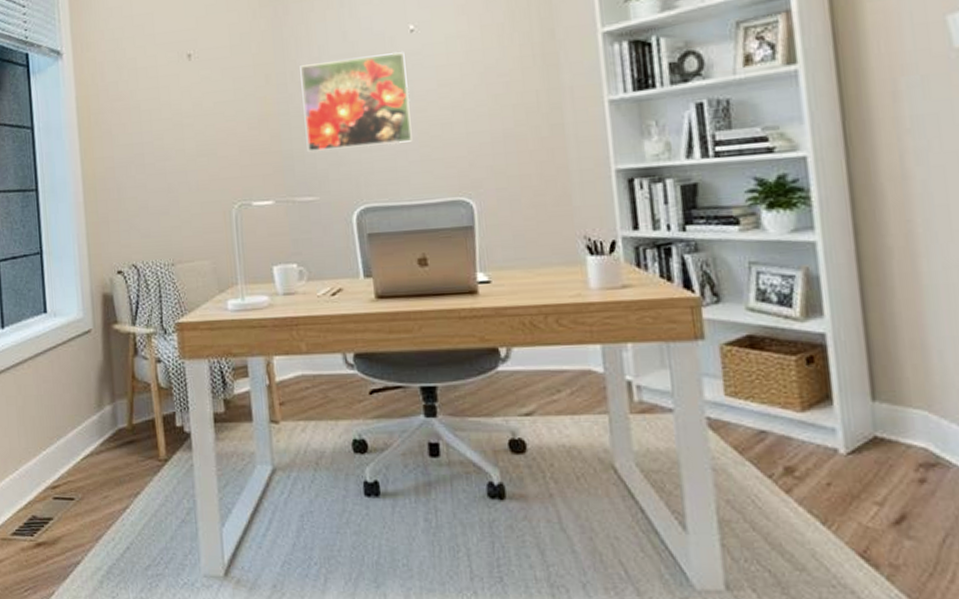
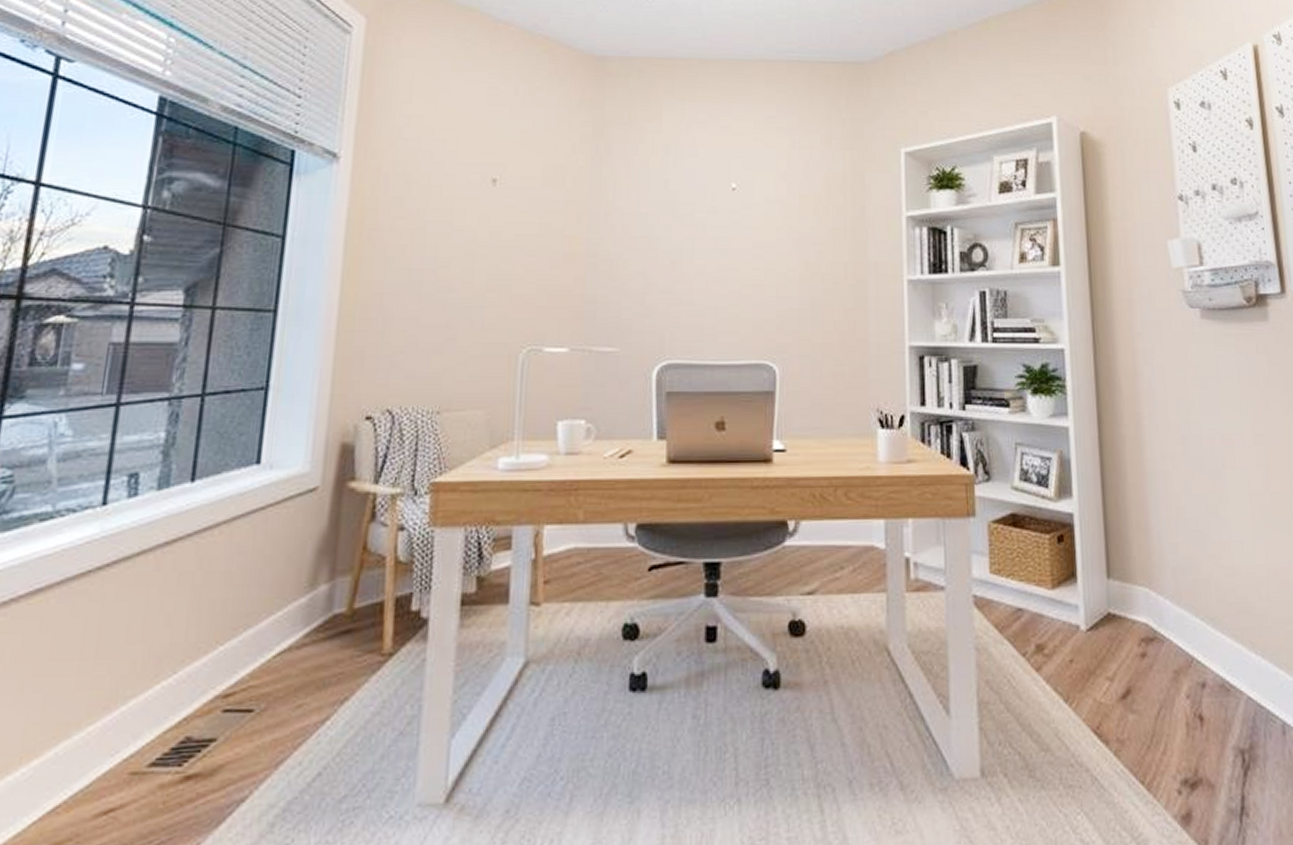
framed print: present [300,51,413,153] -> none [612,207,725,301]

